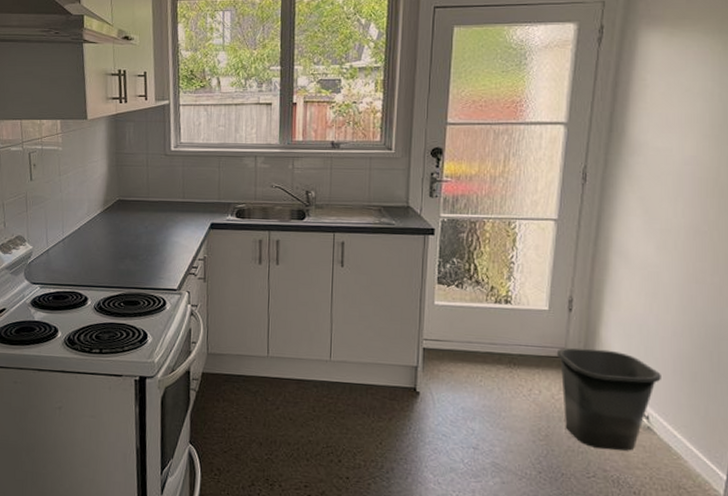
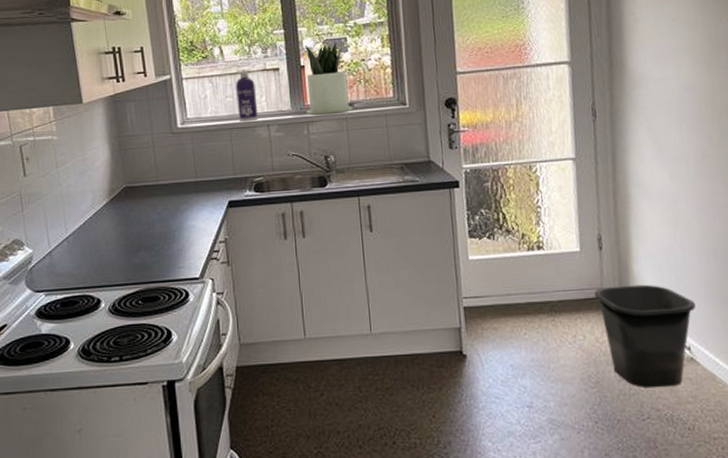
spray bottle: none [228,101,248,152] -> present [235,69,258,122]
planter: none [293,82,339,153] -> present [305,41,353,116]

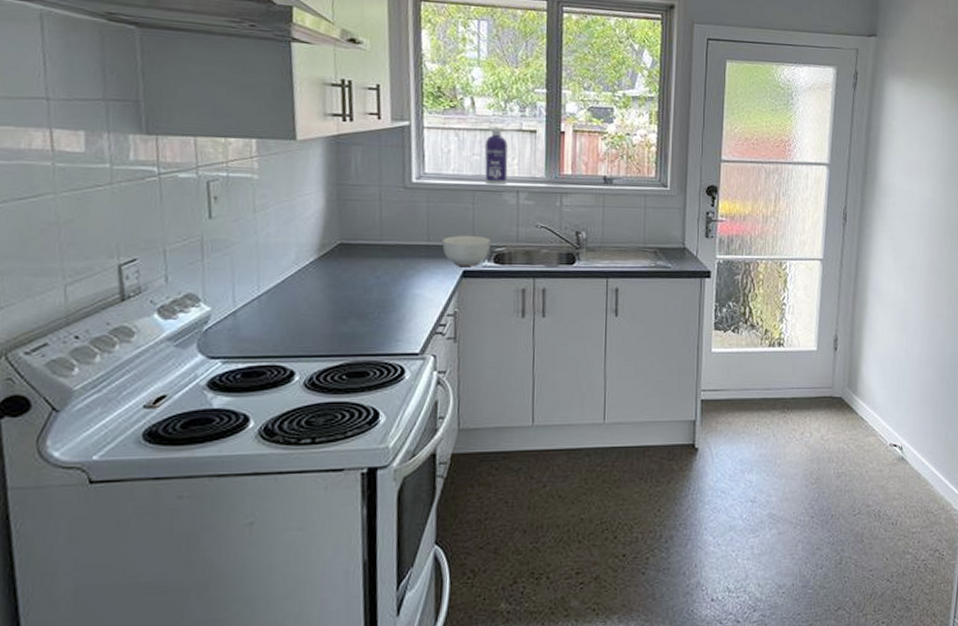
bowl: none [207,168,251,198] -> present [441,235,492,266]
planter: present [305,41,353,116] -> none [561,109,612,189]
waste bin: present [593,284,696,388] -> none [824,386,911,484]

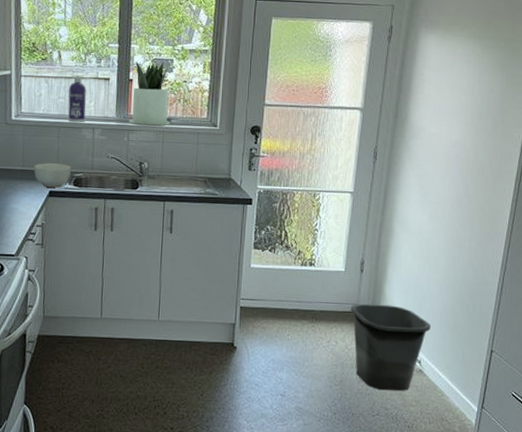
planter: none [561,109,612,189] -> present [129,60,171,127]
waste bin: none [824,386,911,484] -> present [350,303,431,391]

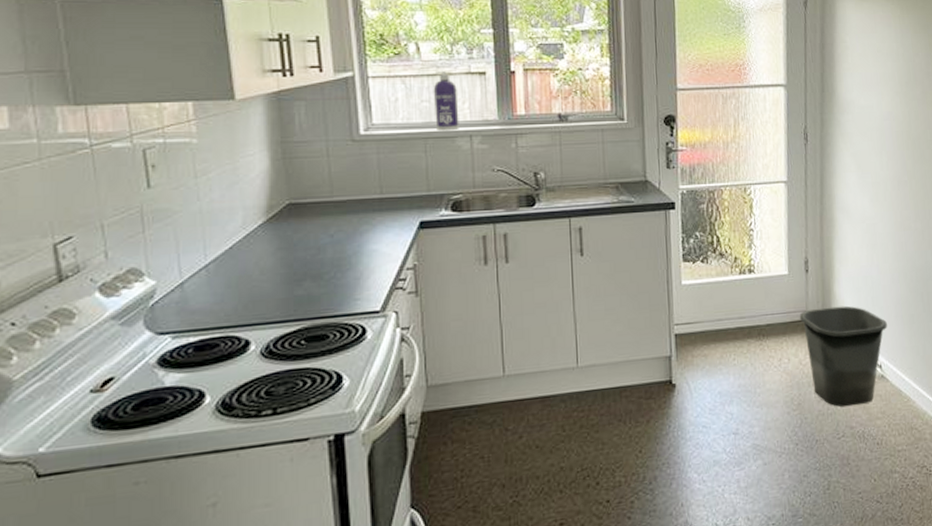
bowl: present [33,162,72,188] -> none [394,184,447,217]
planter: present [129,60,171,127] -> none [515,46,568,128]

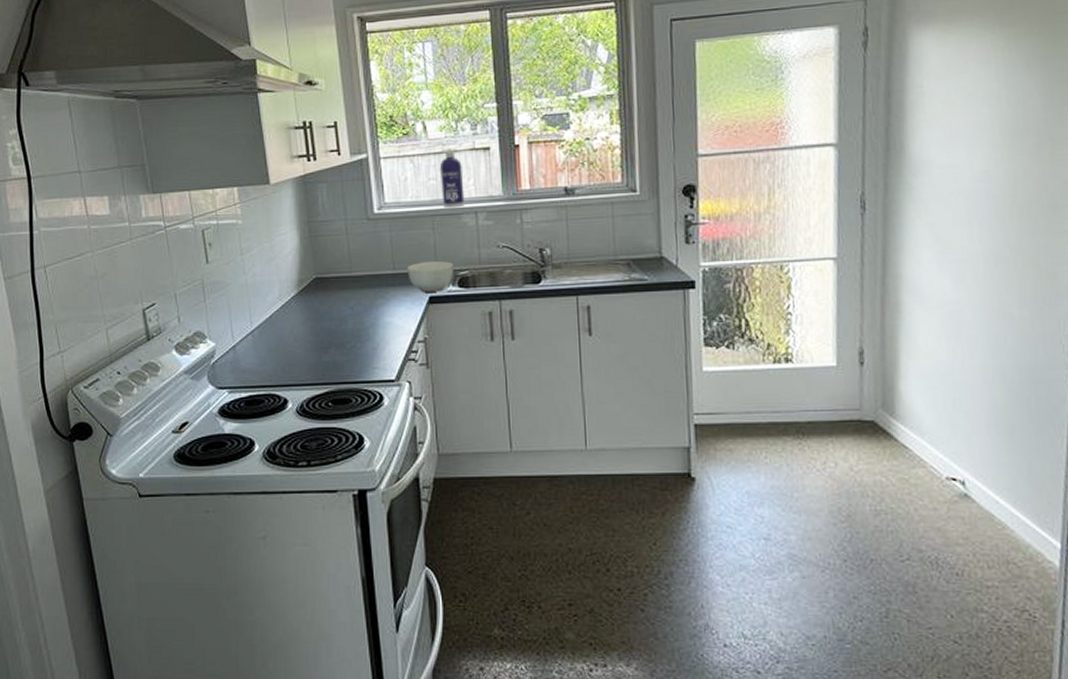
bowl: none [394,184,447,217] -> present [406,260,454,292]
waste bin: present [799,305,887,407] -> none [850,407,975,525]

